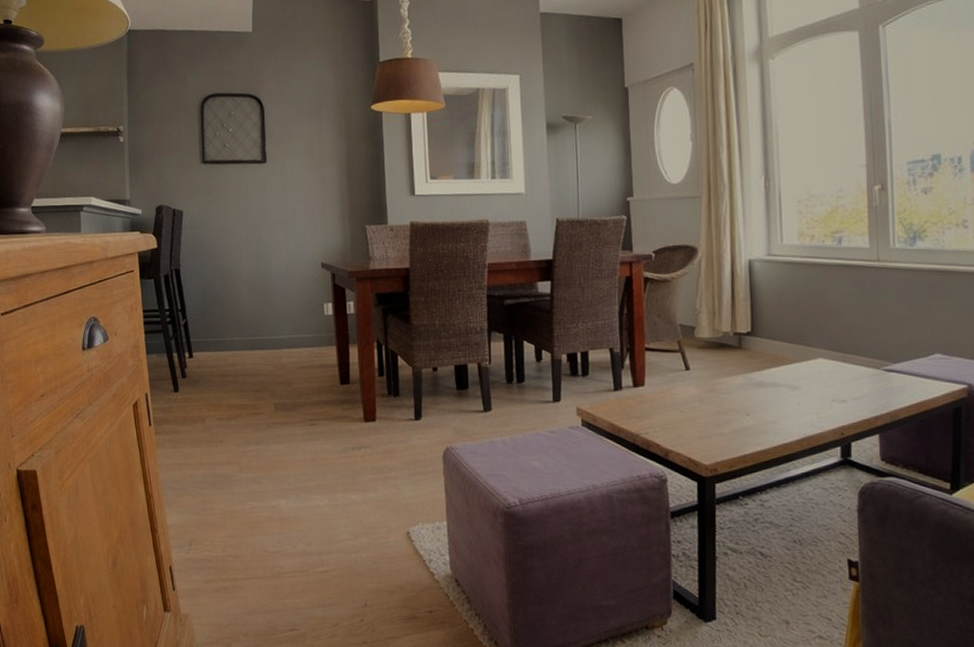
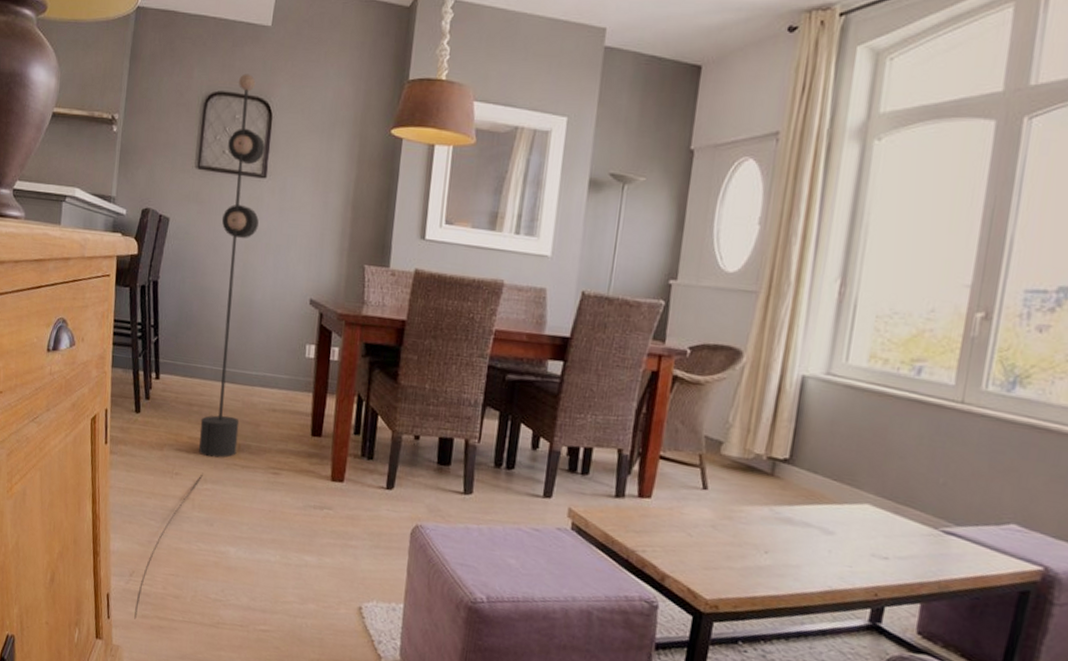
floor lamp: none [198,75,274,586] -> present [134,73,266,620]

